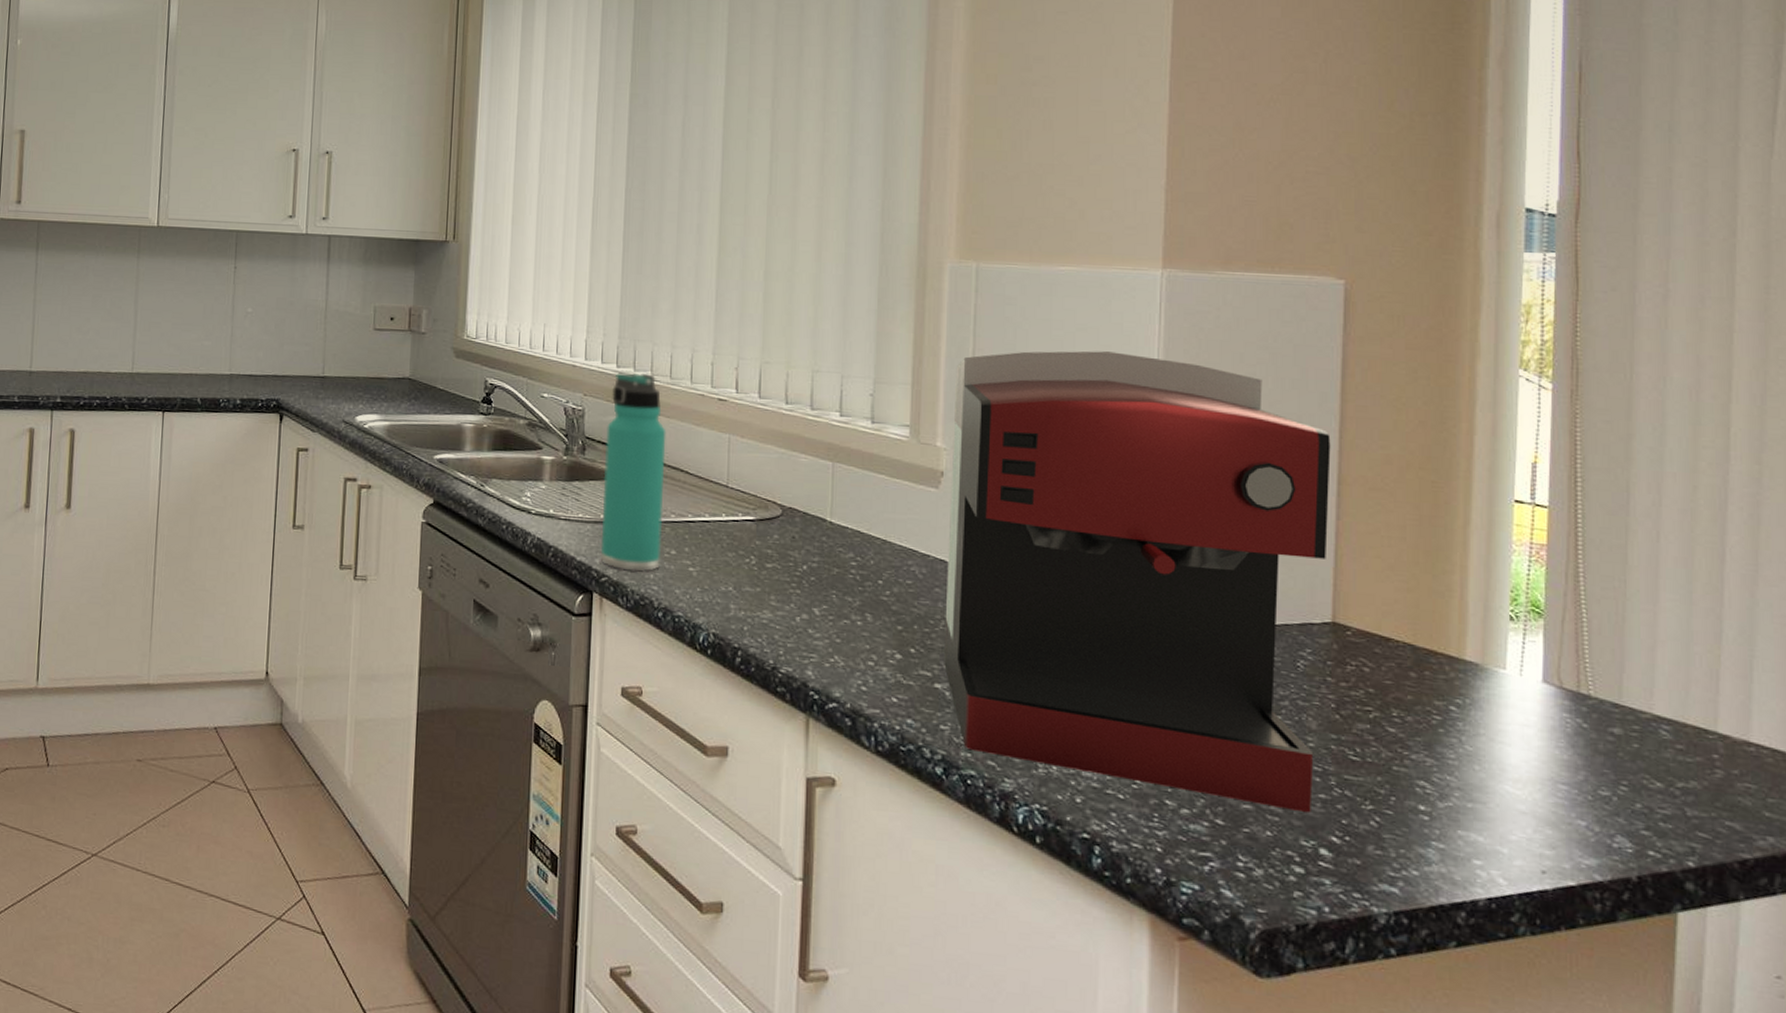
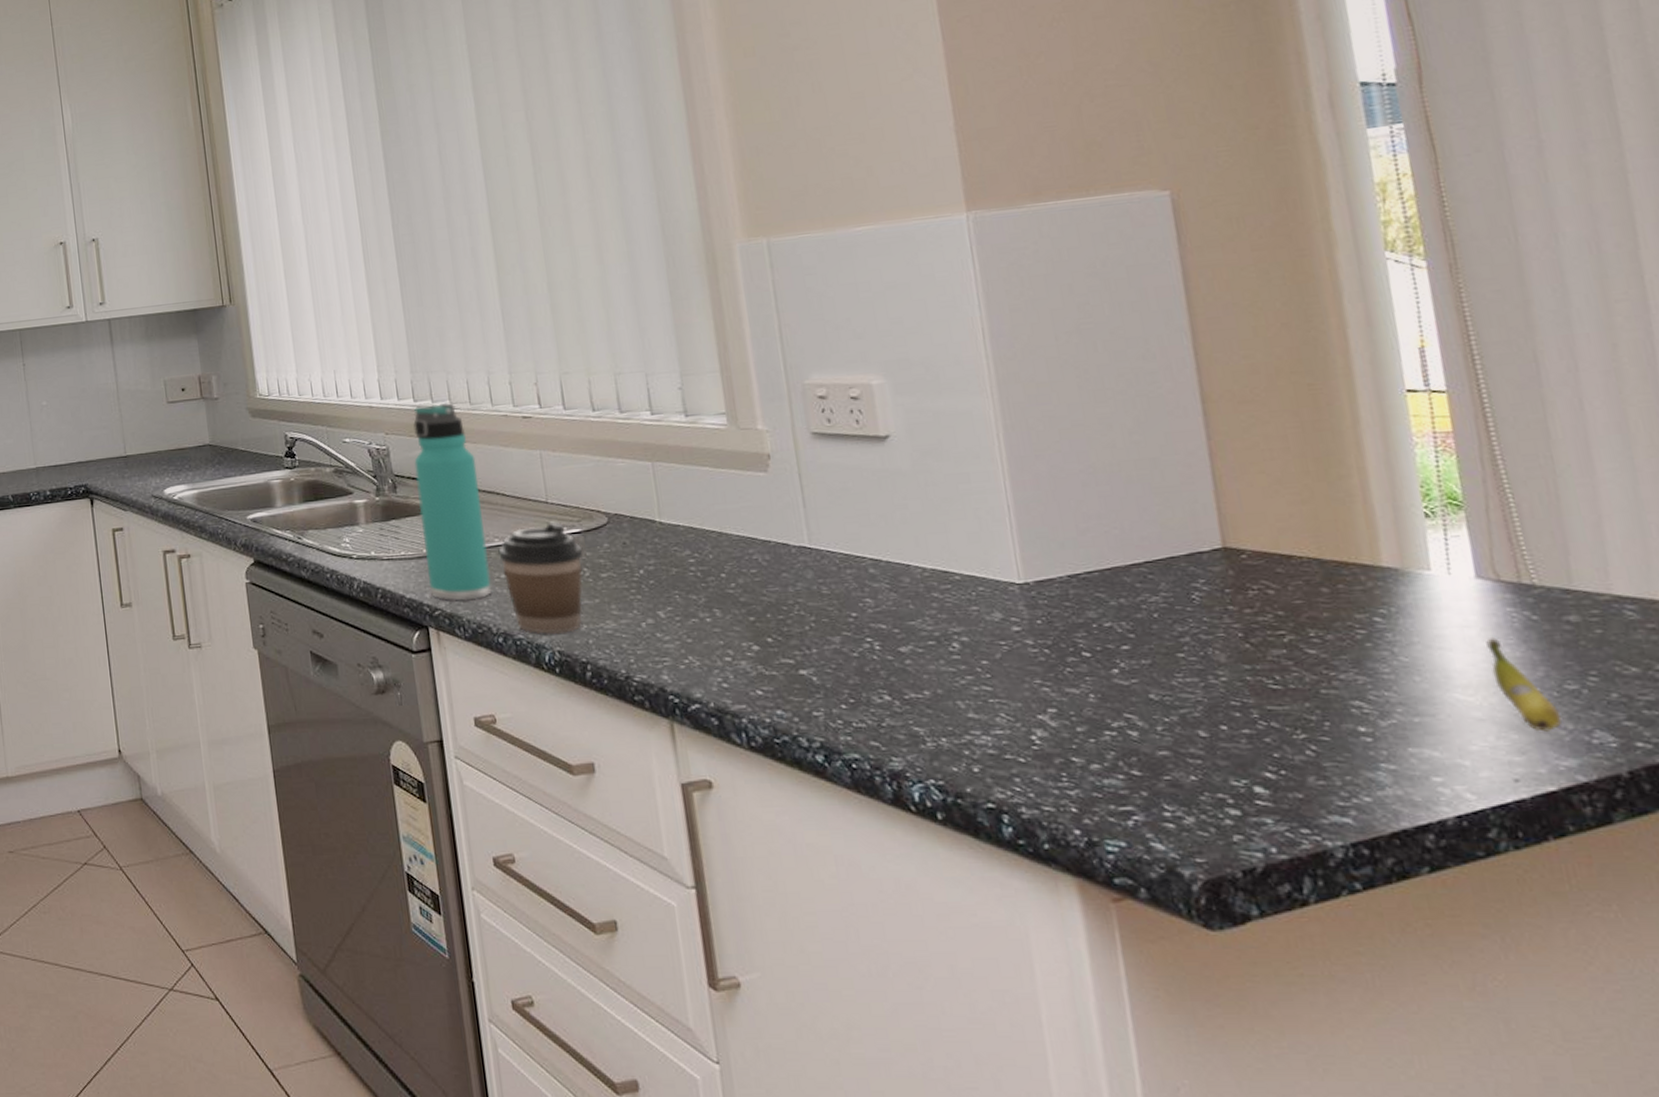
coffee cup: none [673,506,753,617] -> present [498,521,583,634]
coffee maker: present [944,351,1331,812] -> none [764,303,1237,751]
fruit: none [1541,739,1591,831] -> present [1486,638,1563,732]

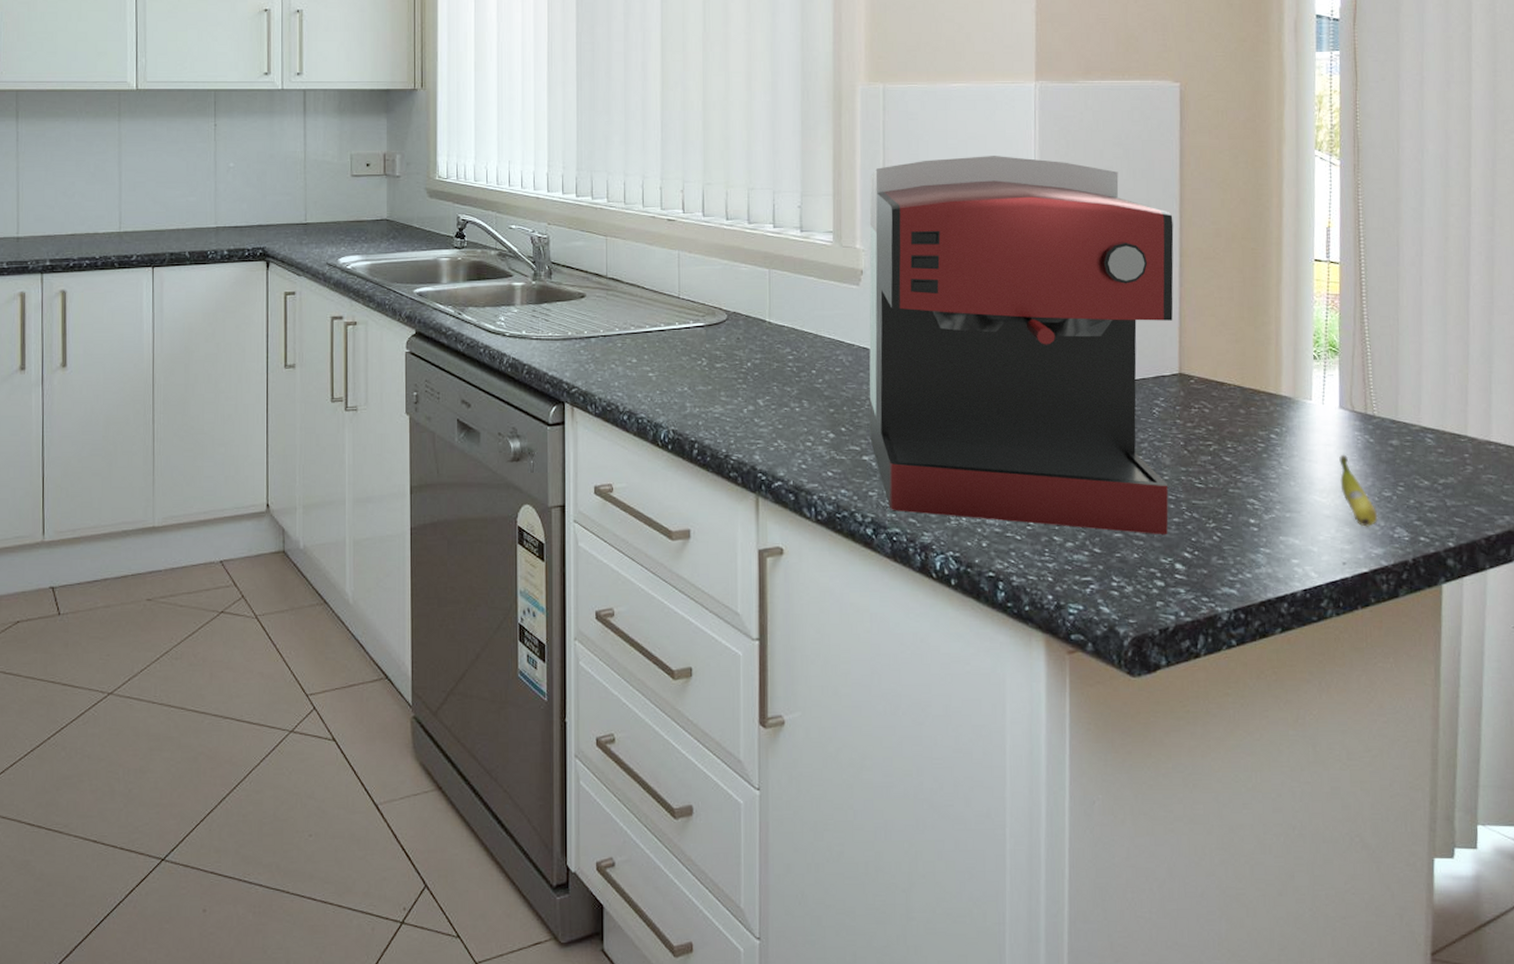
thermos bottle: present [413,402,492,601] -> none [569,200,624,381]
coffee cup: present [498,521,583,634] -> none [633,315,704,414]
coffee maker: none [764,303,1237,751] -> present [869,156,1174,534]

